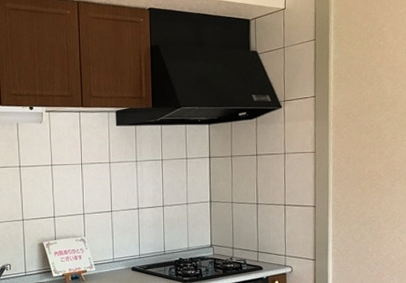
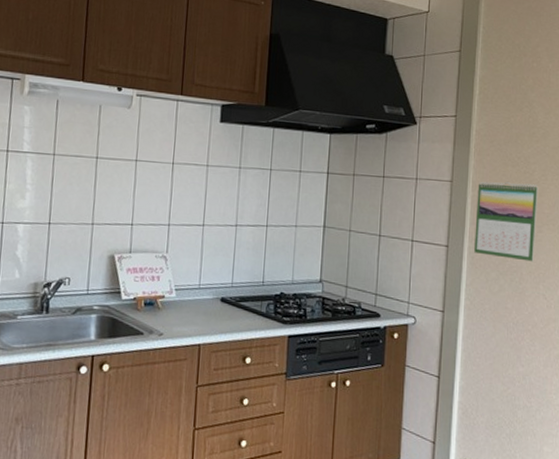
calendar: none [337,147,391,212] -> present [474,181,539,262]

